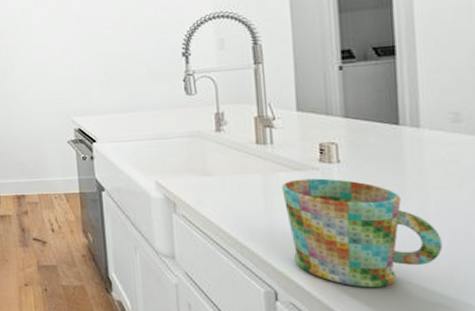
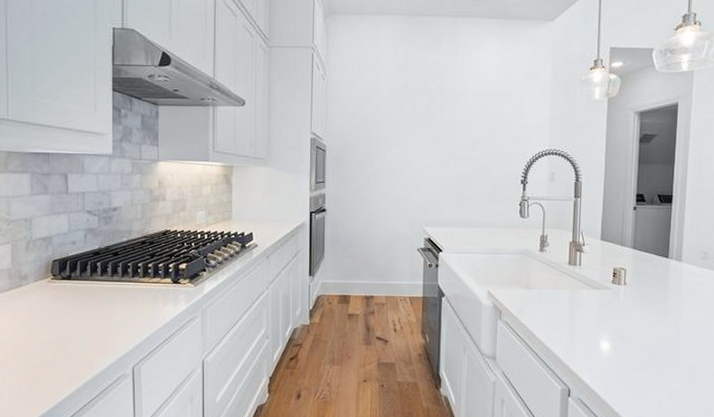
mug: present [282,178,443,288] -> none [583,296,686,387]

